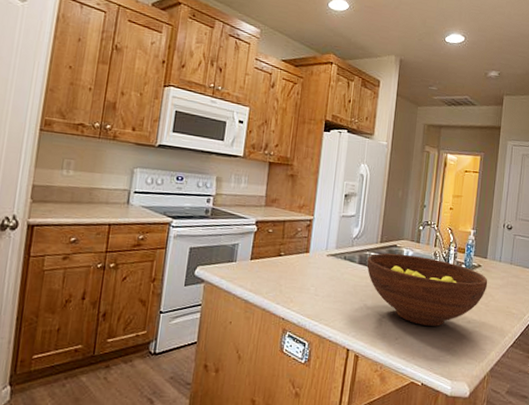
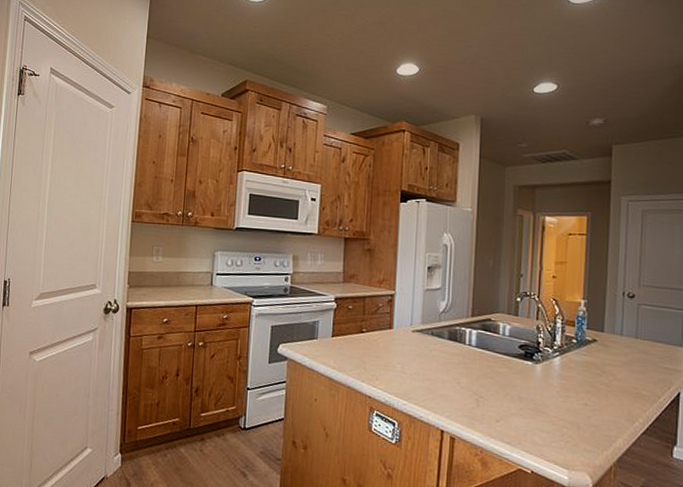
fruit bowl: present [367,253,488,326] -> none [457,327,607,408]

